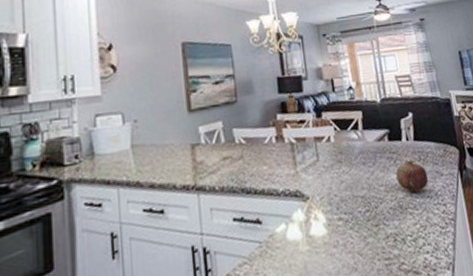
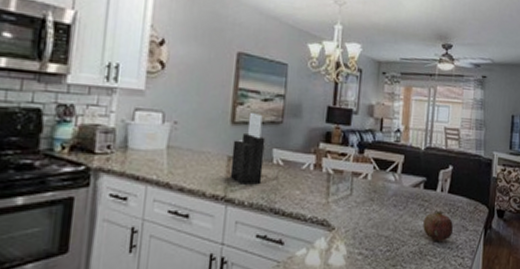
knife block: none [193,97,228,170] -> present [230,113,266,185]

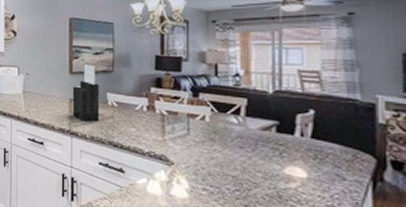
fruit: present [423,210,454,241] -> none [280,155,324,188]

